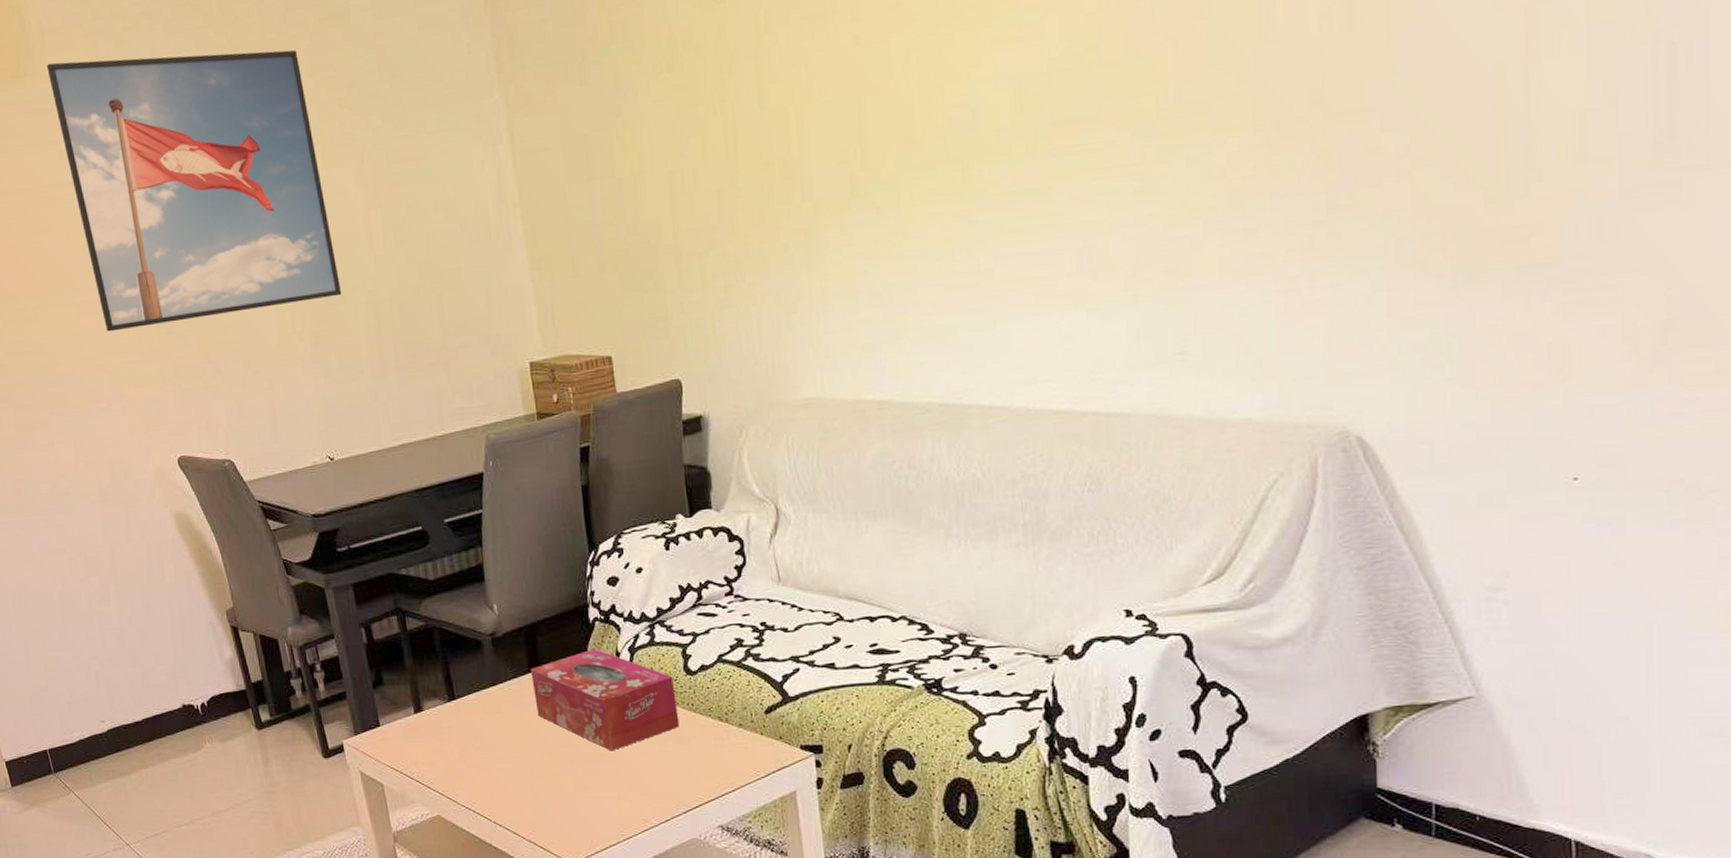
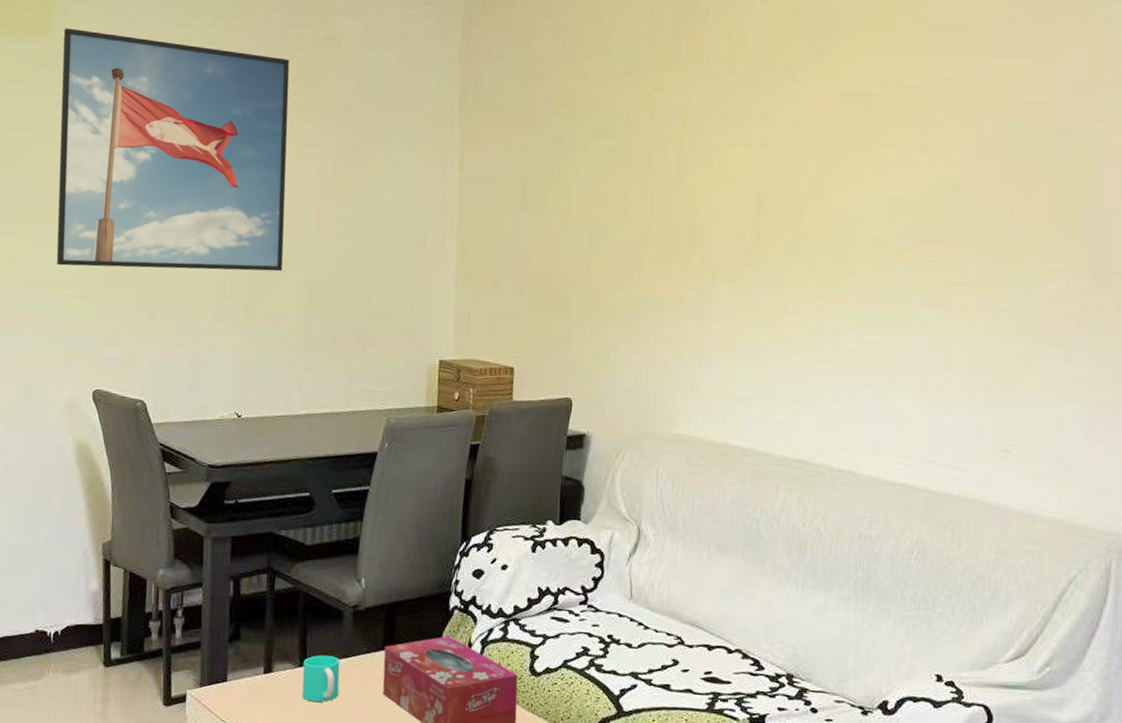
cup: none [451,686,493,734] -> present [302,655,340,703]

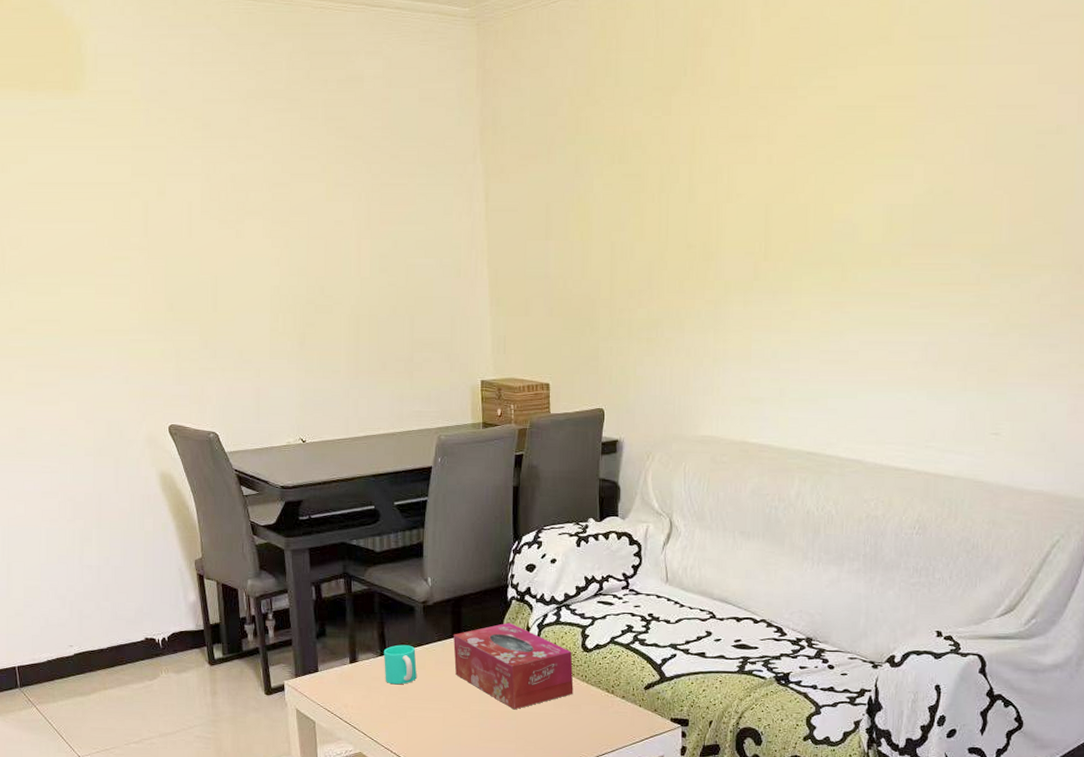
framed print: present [56,28,290,272] -> none [96,82,330,312]

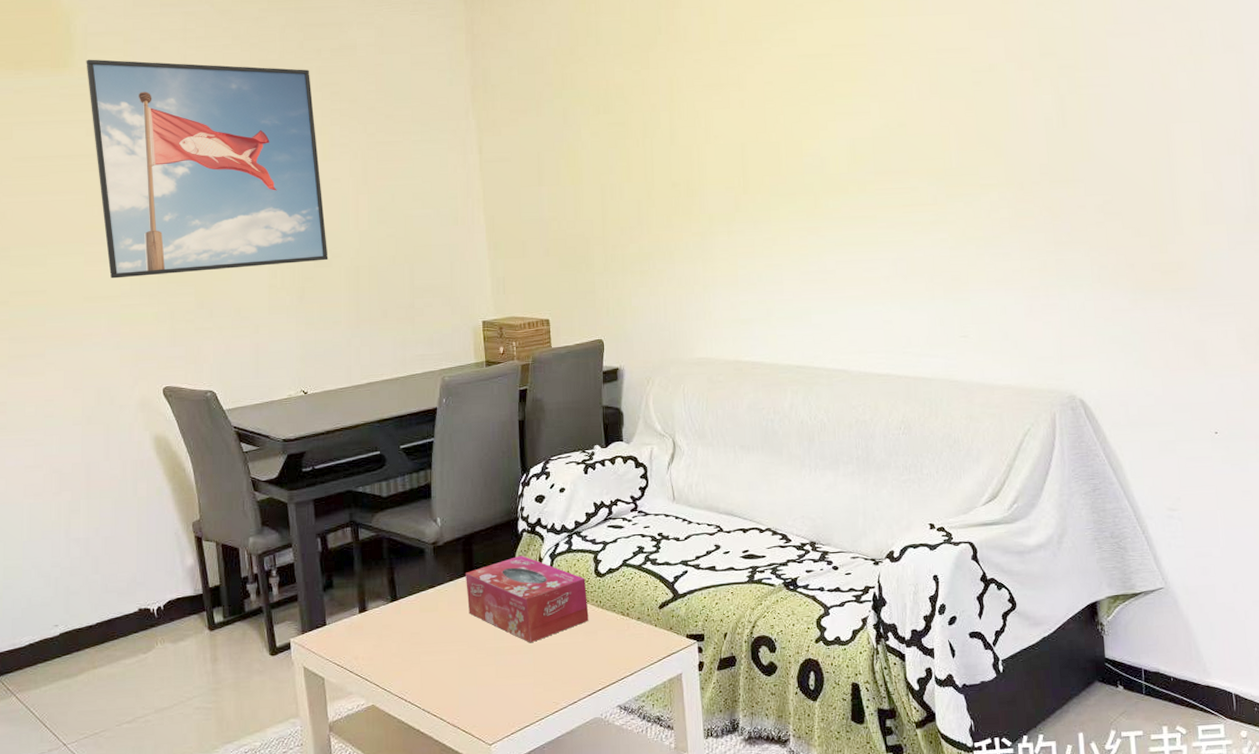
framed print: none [96,82,330,312] -> present [86,59,329,279]
cup: present [383,644,417,685] -> none [394,588,429,631]

